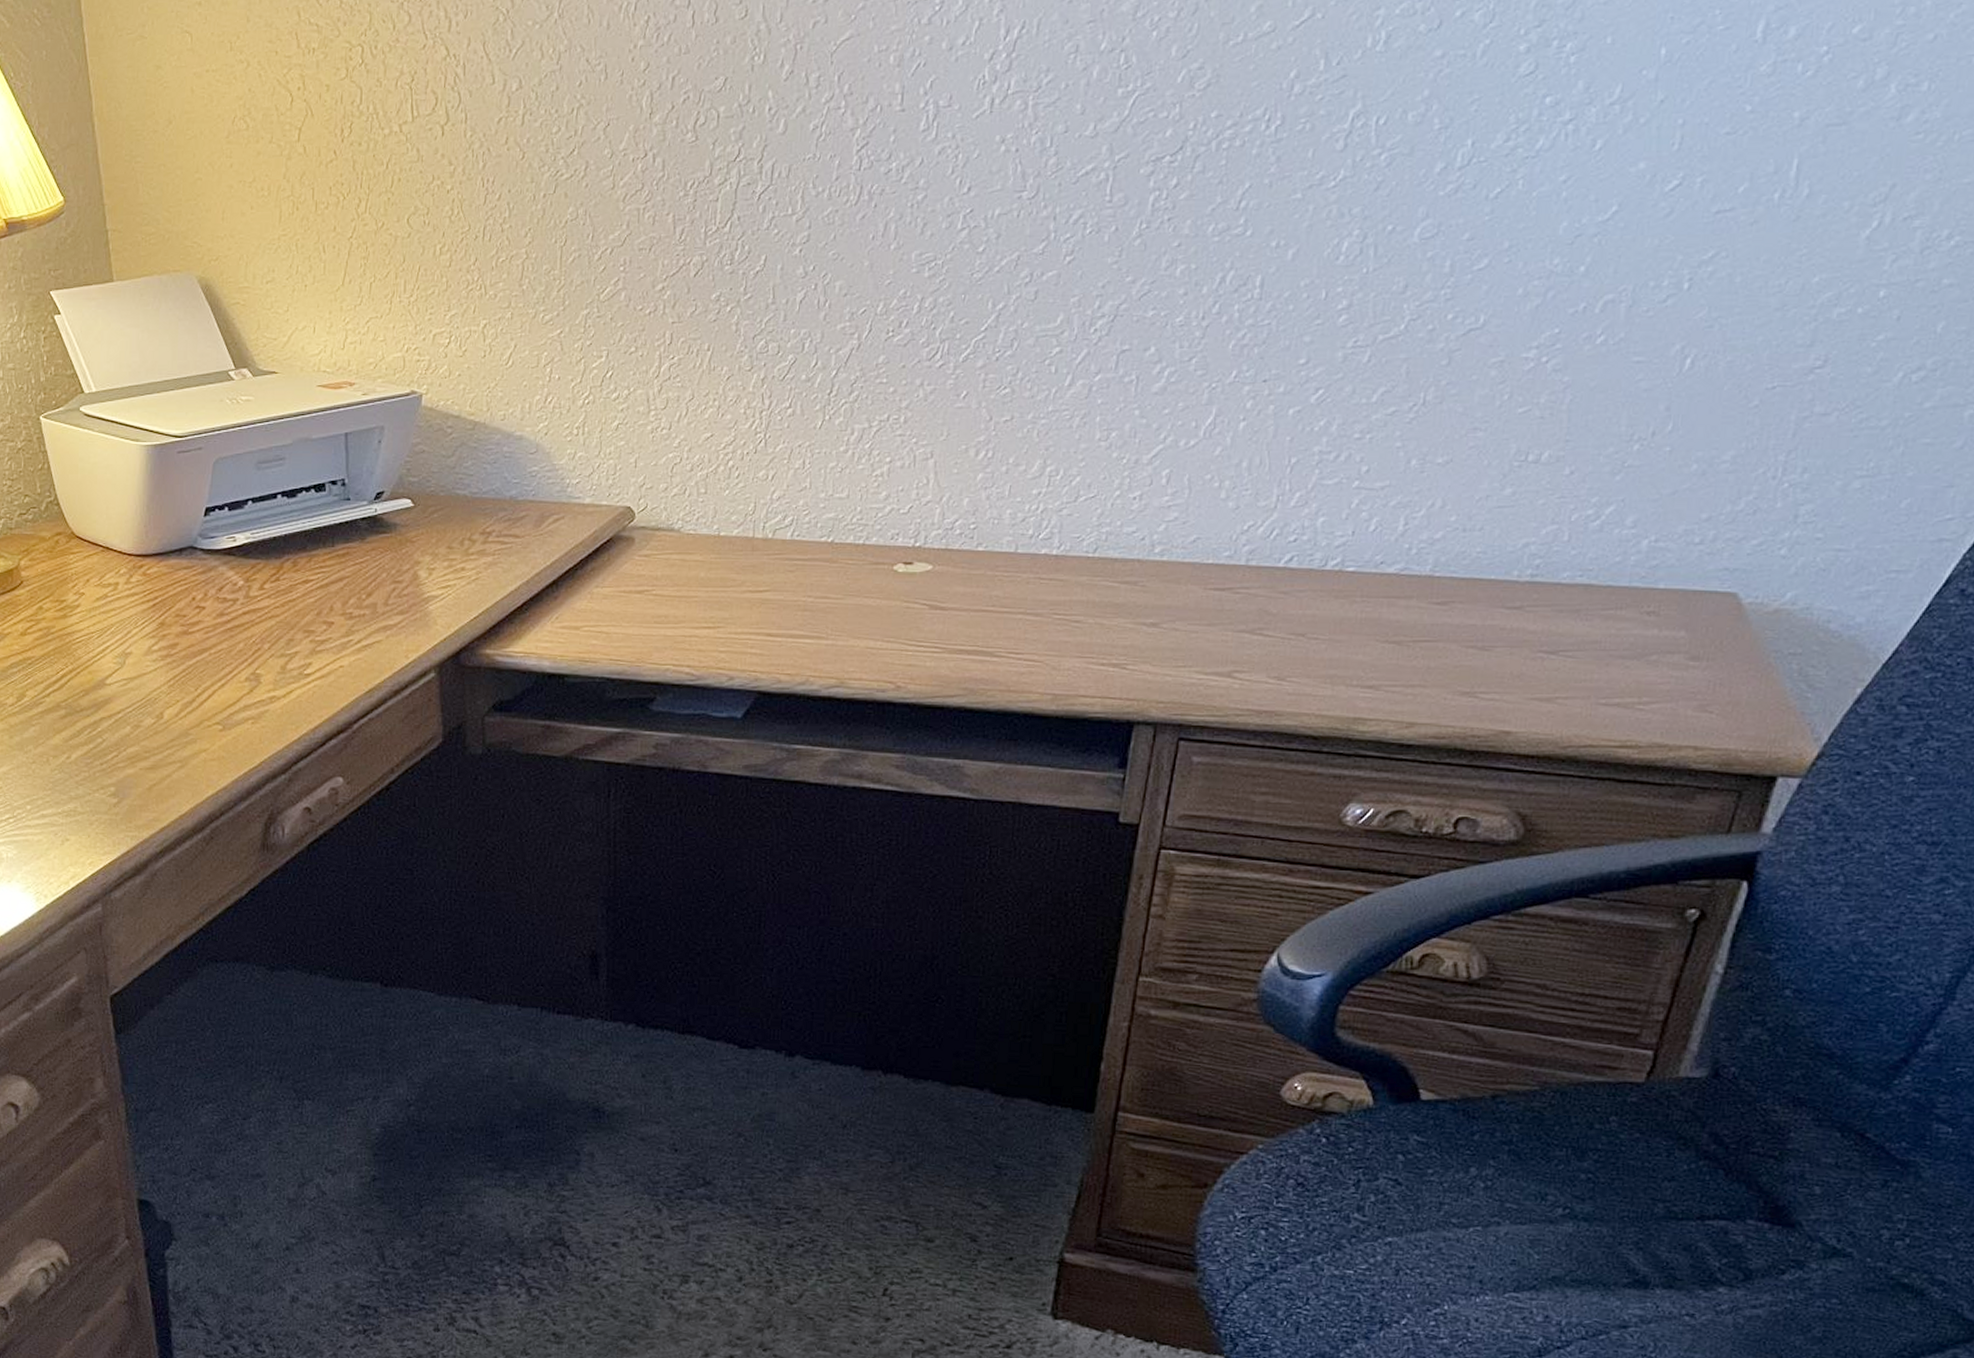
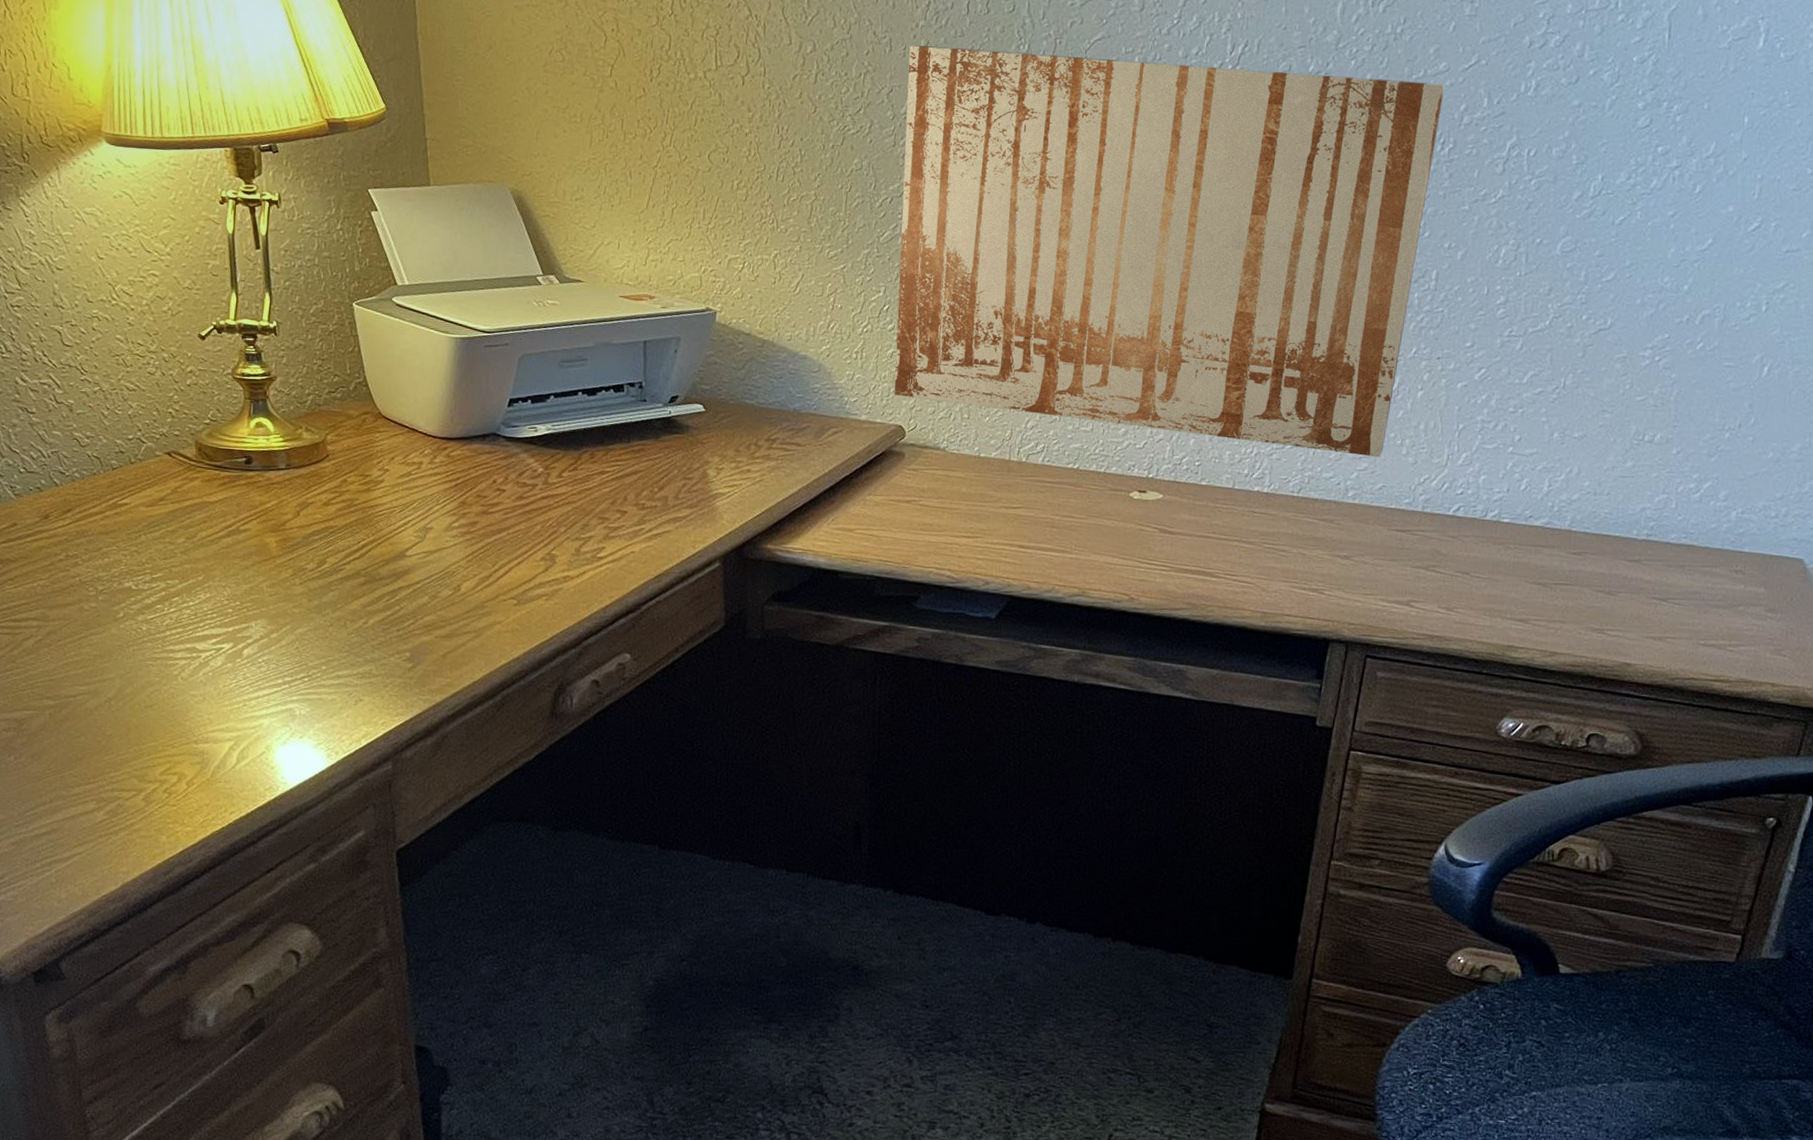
wall art: none [620,47,1271,505] -> present [894,45,1445,458]

